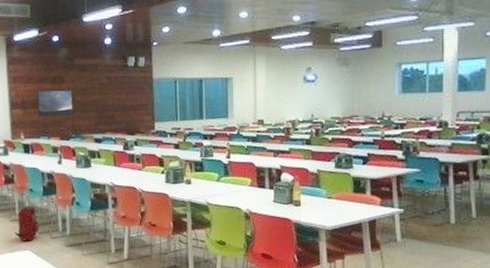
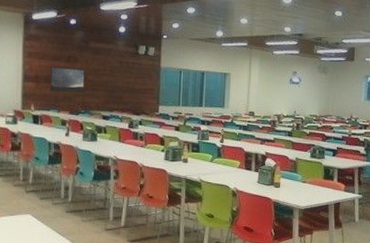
backpack: present [14,205,40,241] -> none [16,172,42,206]

